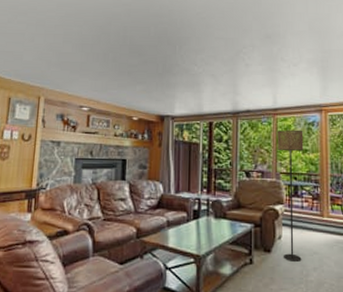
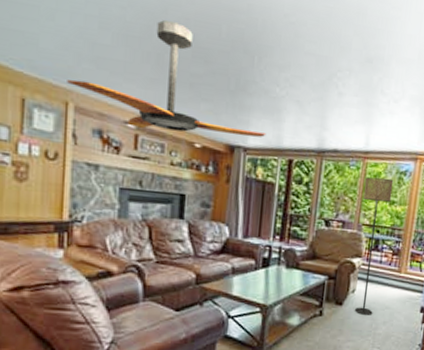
ceiling fan: none [40,30,189,111] -> present [67,20,266,137]

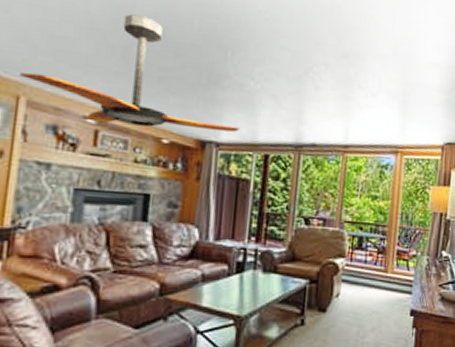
floor lamp: present [354,177,394,315] -> none [339,171,375,322]

